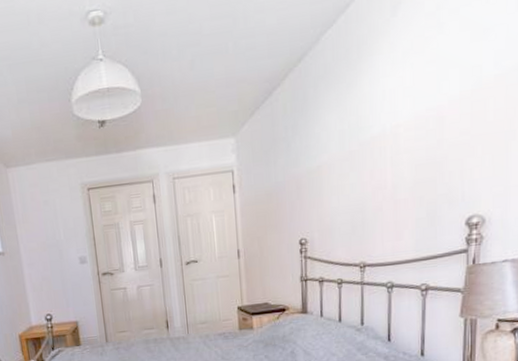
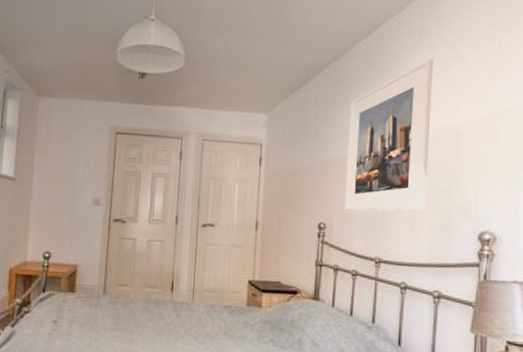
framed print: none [321,35,410,223] -> present [344,58,433,212]

